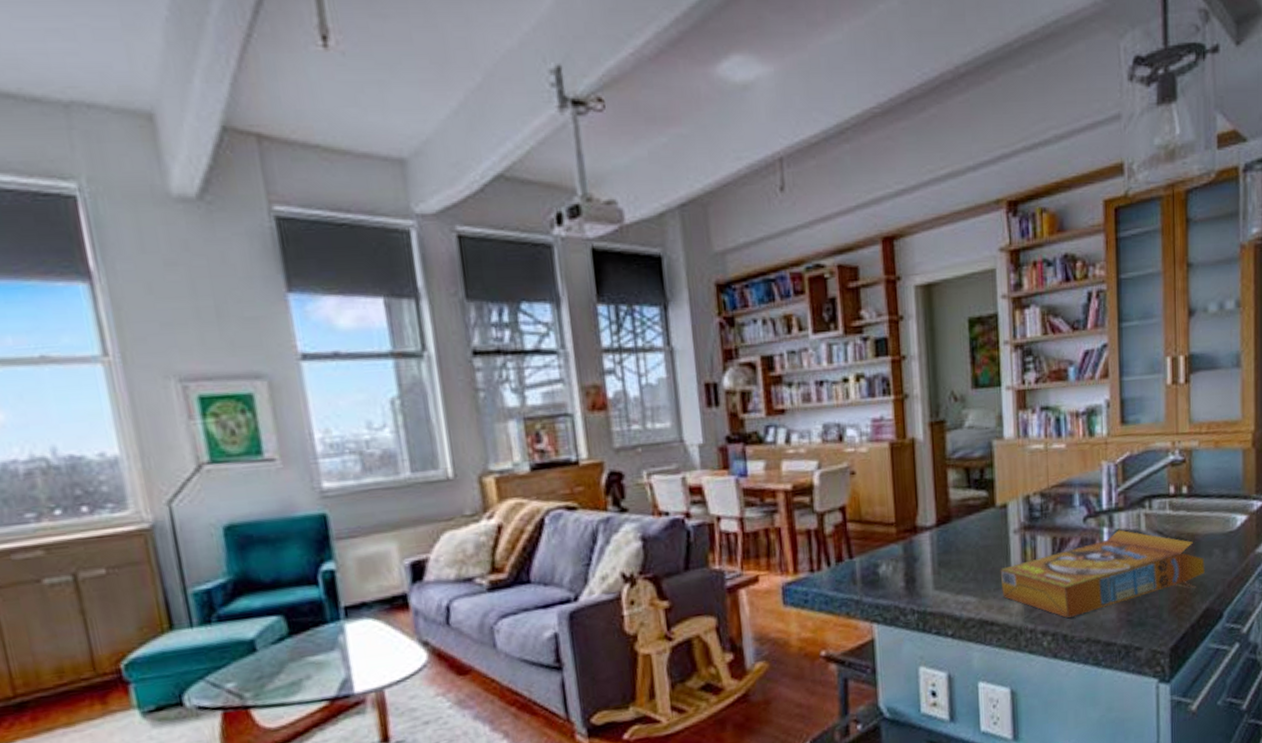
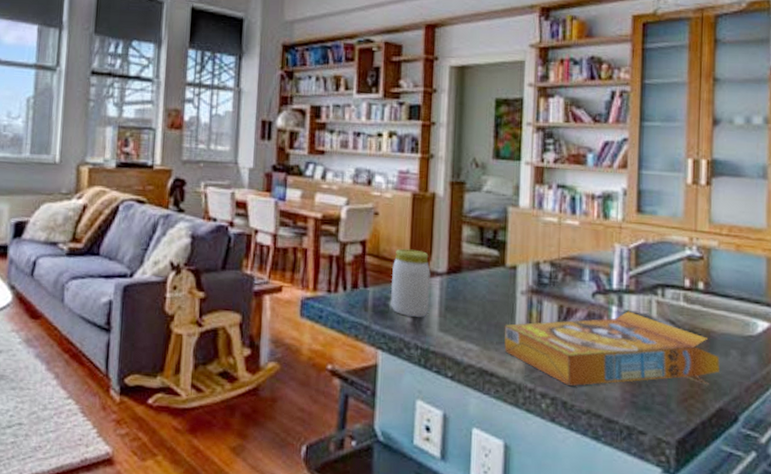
jar: none [877,506,921,581] -> present [391,248,431,317]

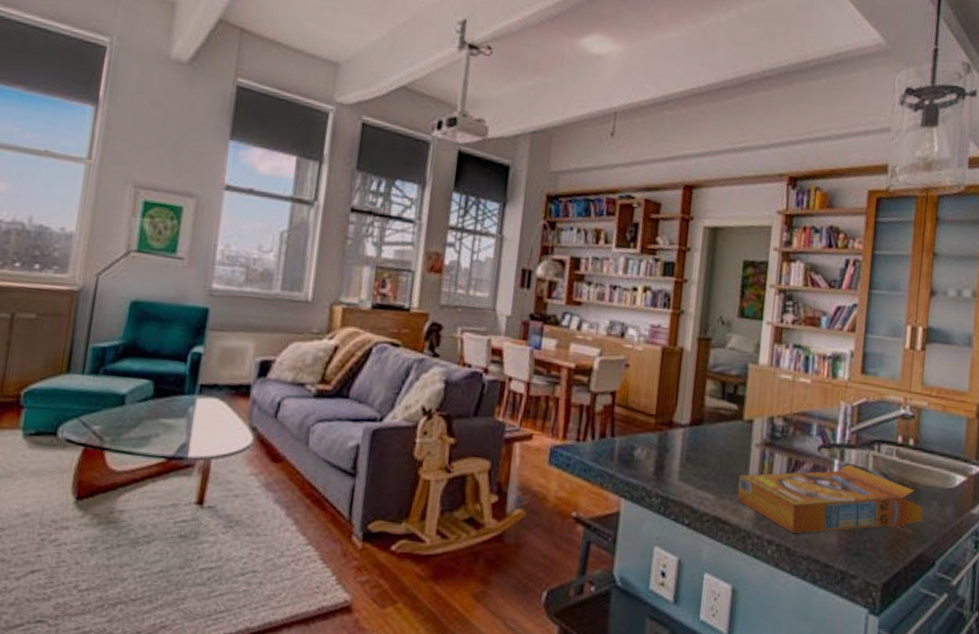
jar: present [391,248,431,317] -> none [635,400,675,467]

